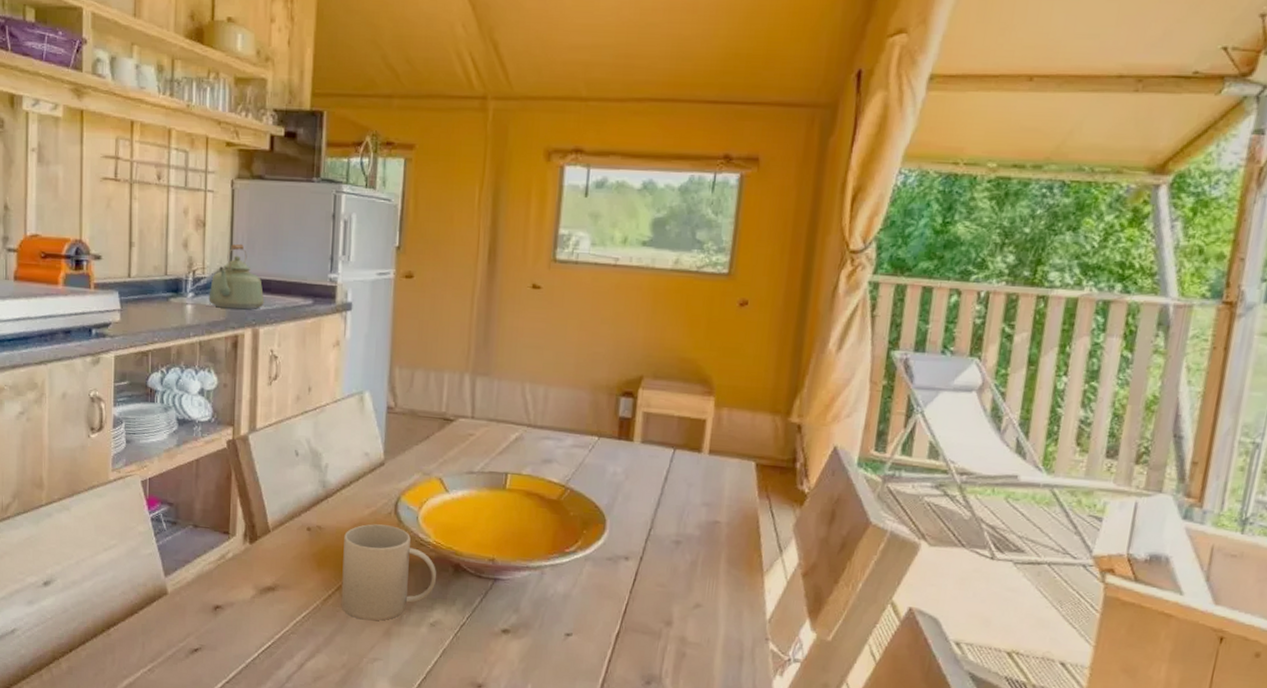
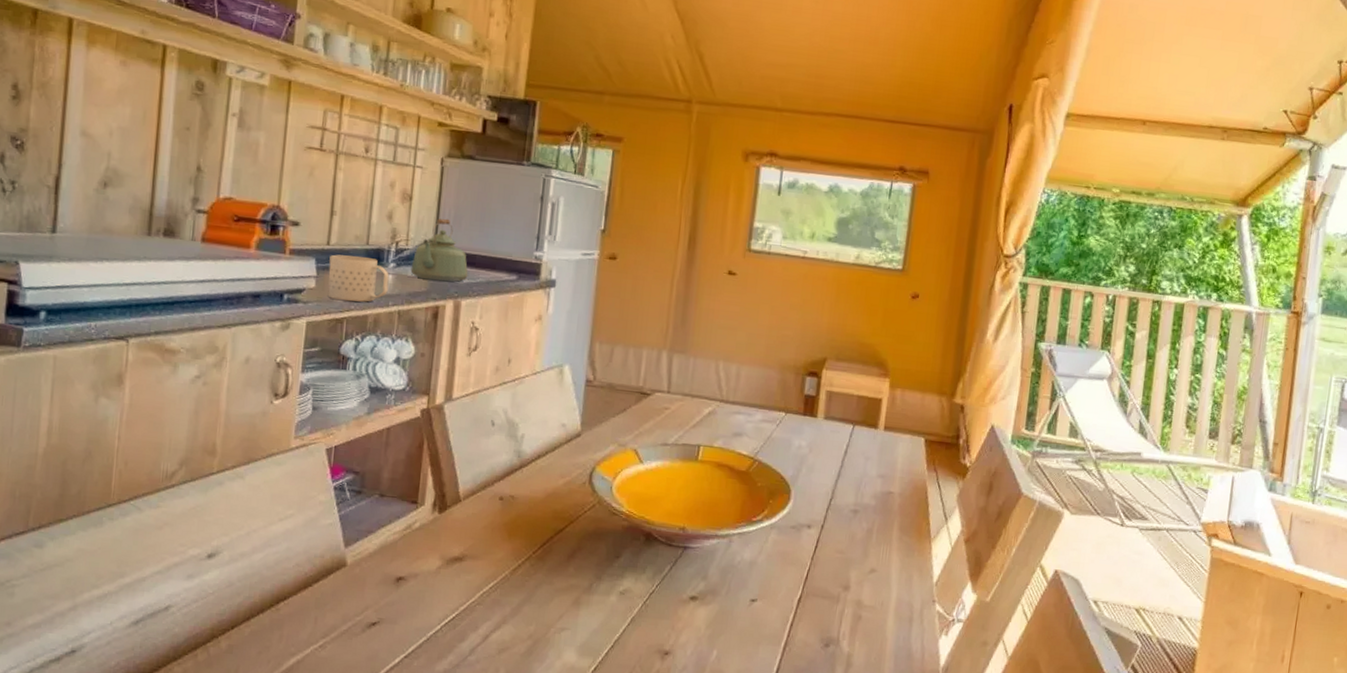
mug: none [131,286,189,334] -> present [328,254,389,302]
mug: present [341,524,437,621] -> none [530,493,629,590]

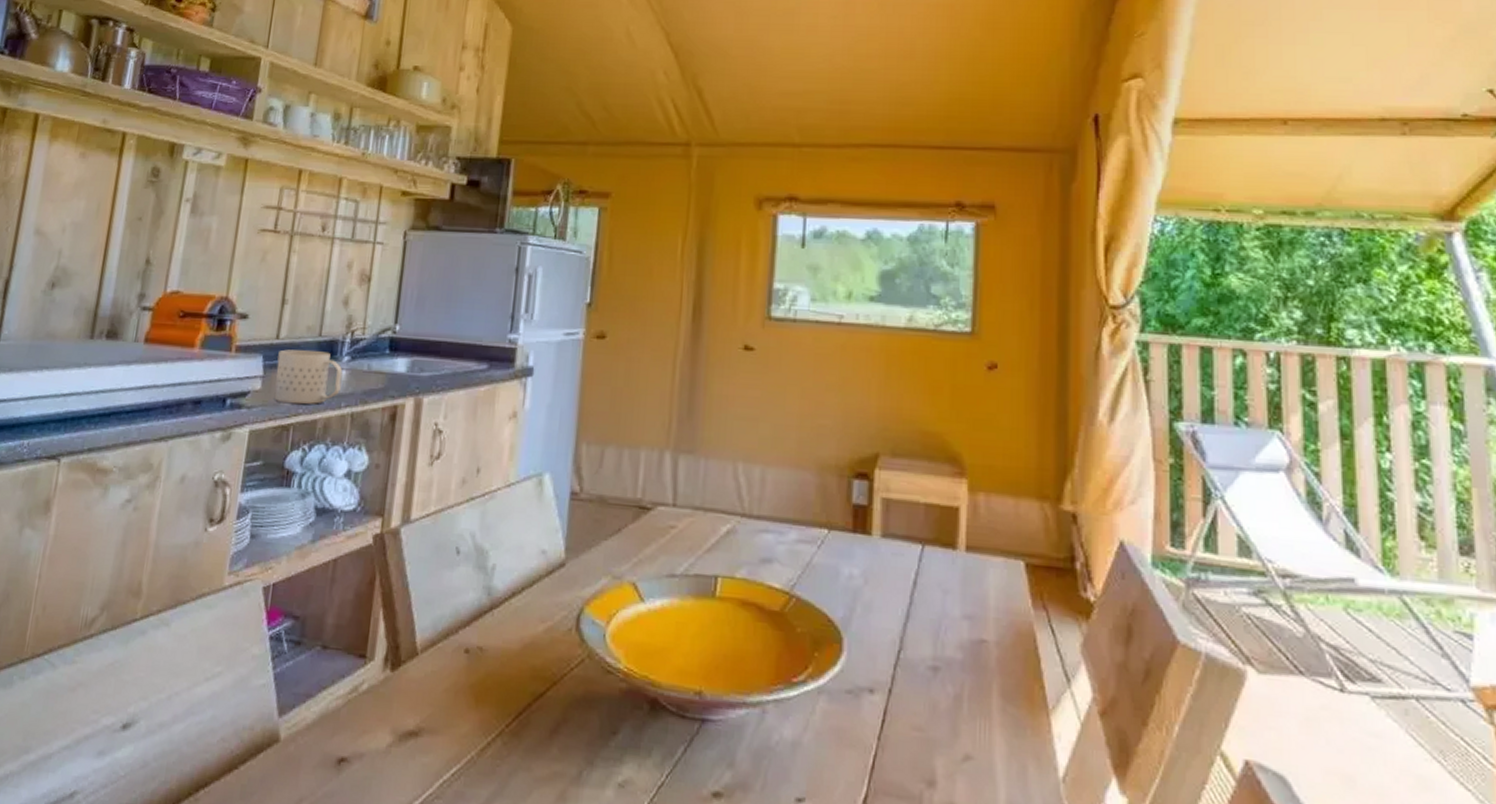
kettle: present [410,218,468,283] -> none [366,300,432,376]

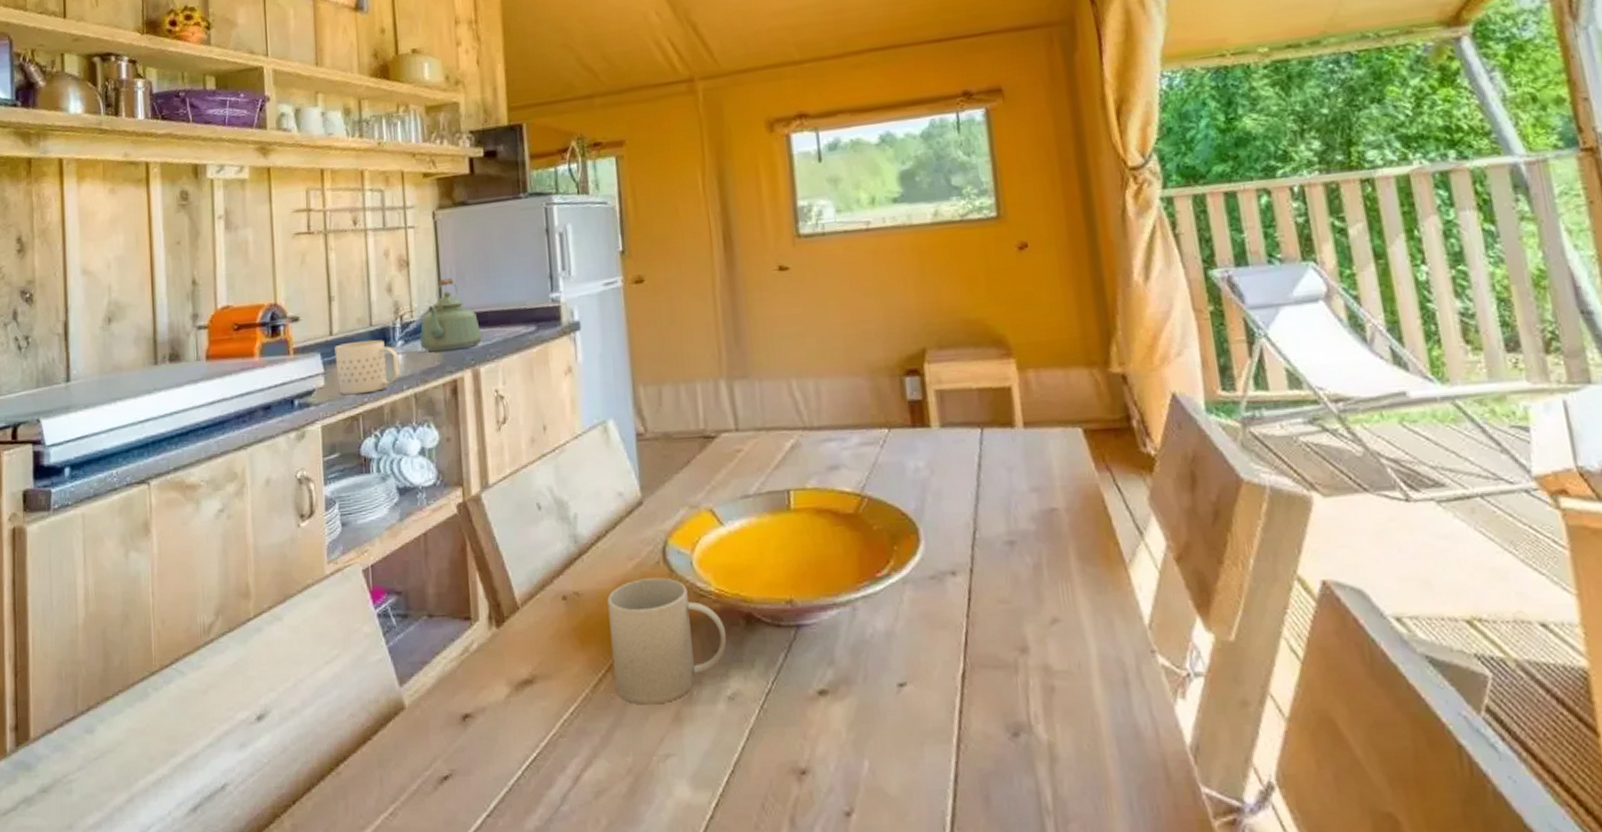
kettle: none [366,300,432,376] -> present [420,277,482,352]
mug: none [502,643,628,780] -> present [607,577,727,705]

